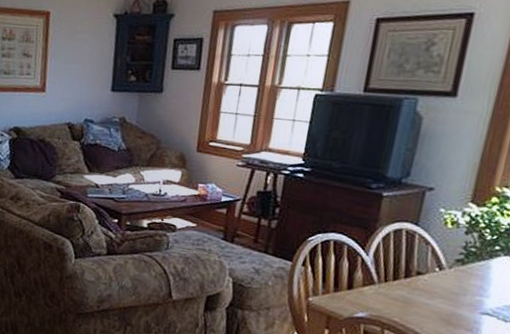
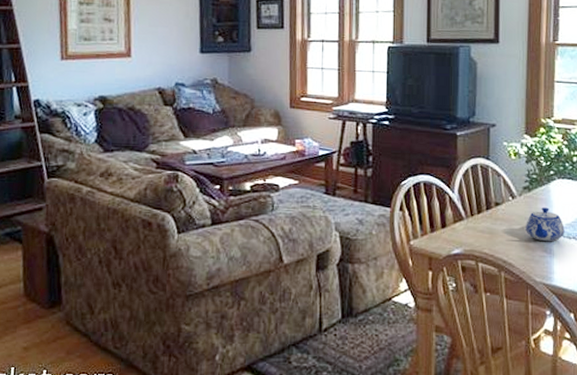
teapot: none [449,284,502,322] -> present [526,207,565,242]

